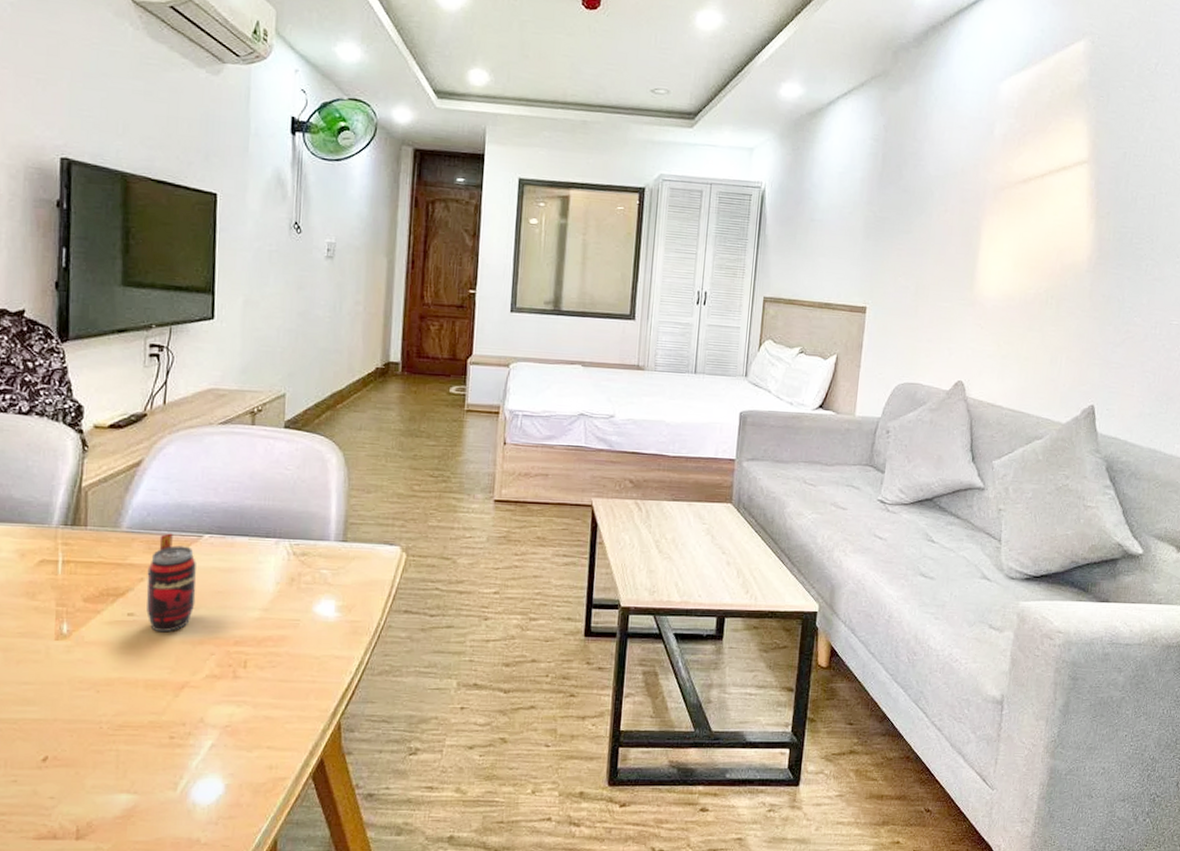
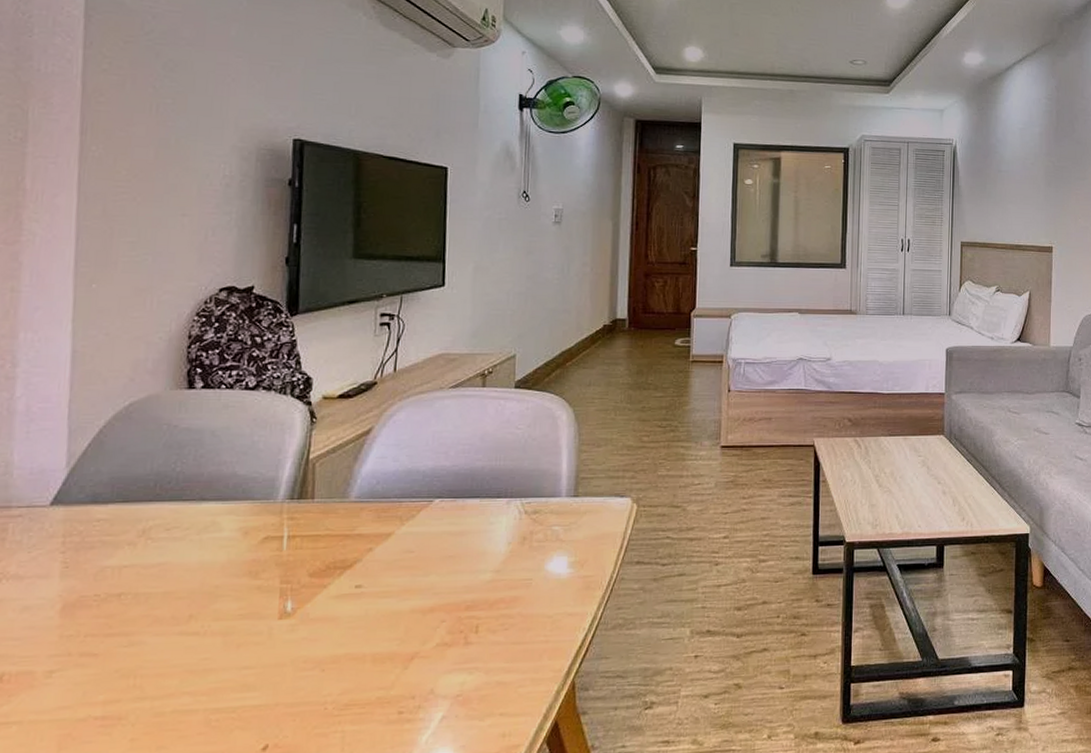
beverage can: present [146,533,196,632] -> none [375,500,427,603]

